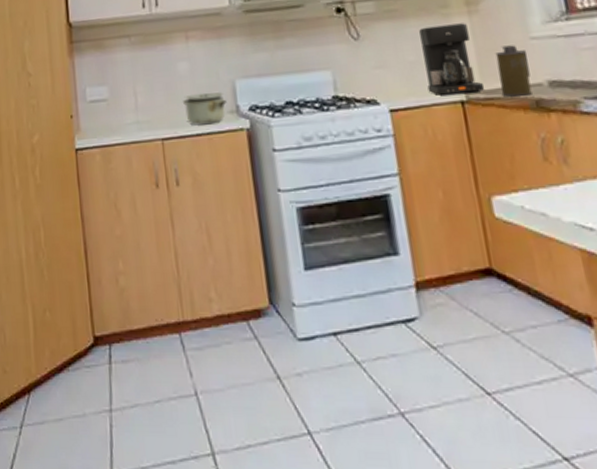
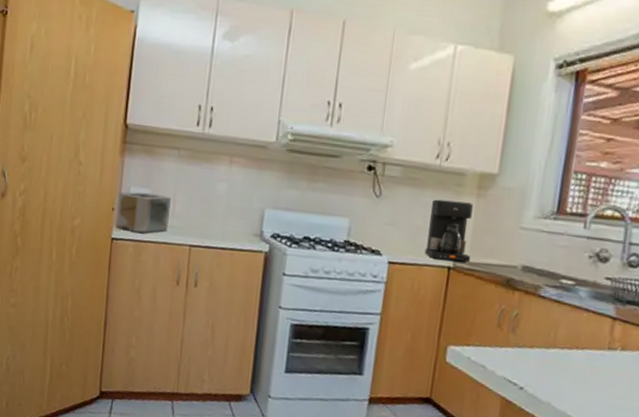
toaster: none [74,89,134,138] -> present [115,192,171,234]
saucepan: present [183,92,227,125] -> none [215,212,254,242]
canister: present [495,45,532,97] -> none [482,229,514,274]

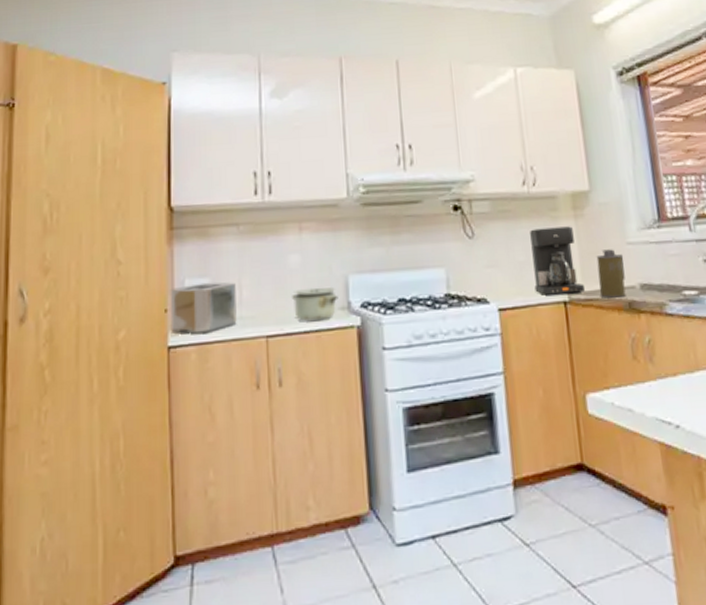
saucepan: none [215,212,254,242] -> present [292,287,338,322]
canister: none [482,229,514,274] -> present [596,249,626,298]

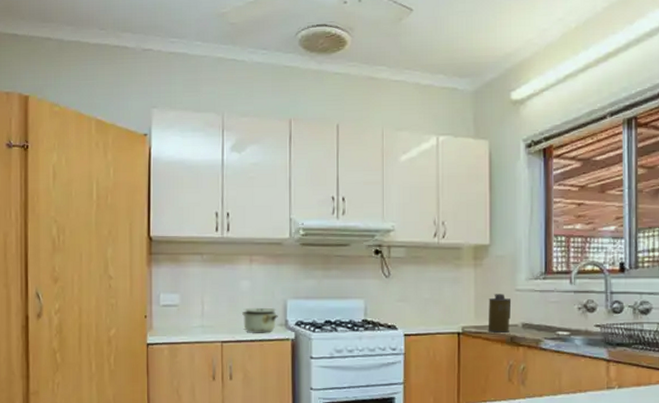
toaster: present [170,282,237,335] -> none [149,297,199,336]
coffee maker: present [530,226,586,296] -> none [435,273,477,327]

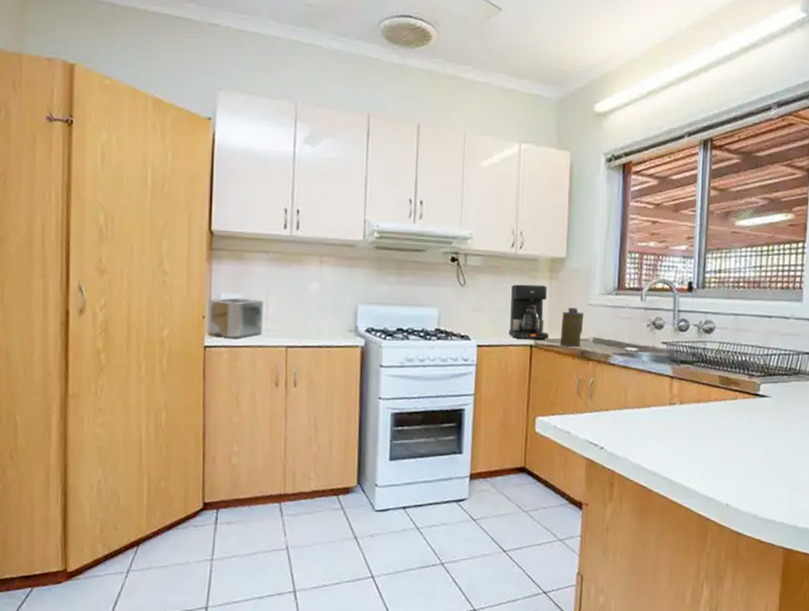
toaster: none [149,297,199,336] -> present [207,297,263,339]
saucepan: present [242,307,278,333] -> none [310,311,348,339]
coffee maker: none [435,273,477,327] -> present [508,284,549,340]

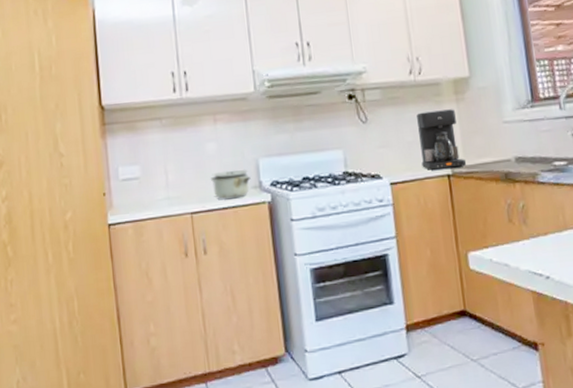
toaster: present [207,297,263,339] -> none [106,168,165,214]
saucepan: none [310,311,348,339] -> present [211,170,251,199]
canister: present [559,307,584,347] -> none [476,128,503,171]

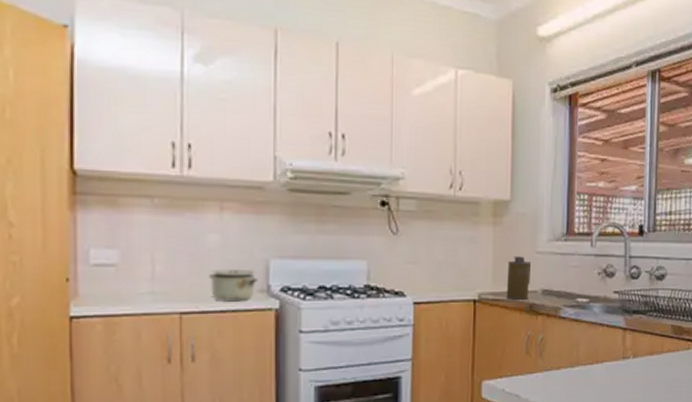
coffee maker: present [417,109,467,170] -> none [449,231,494,293]
canister: none [476,128,503,171] -> present [506,256,532,300]

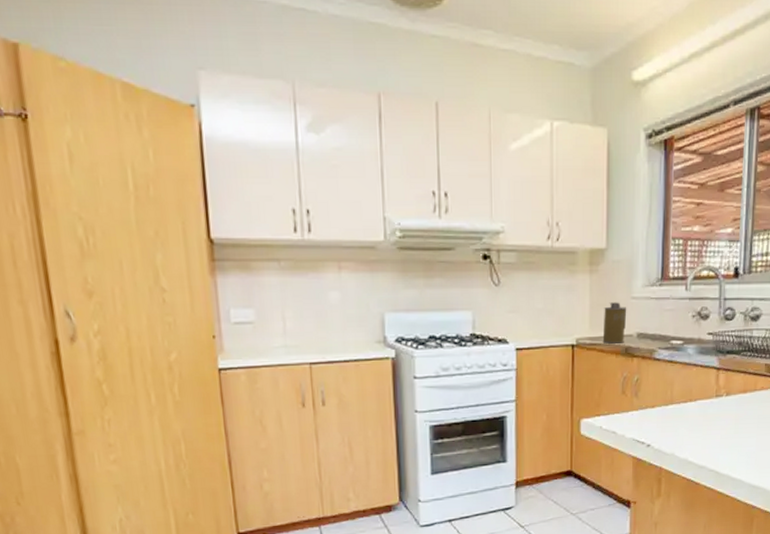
saucepan: present [209,268,258,302] -> none [333,322,375,352]

